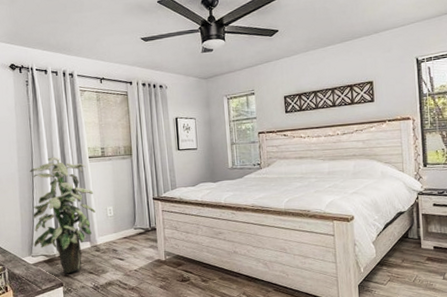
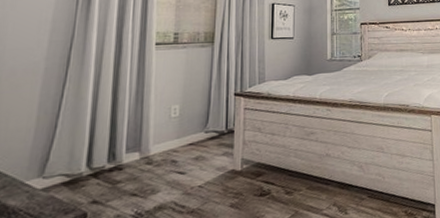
indoor plant: present [29,156,95,274] -> none [49,42,156,200]

